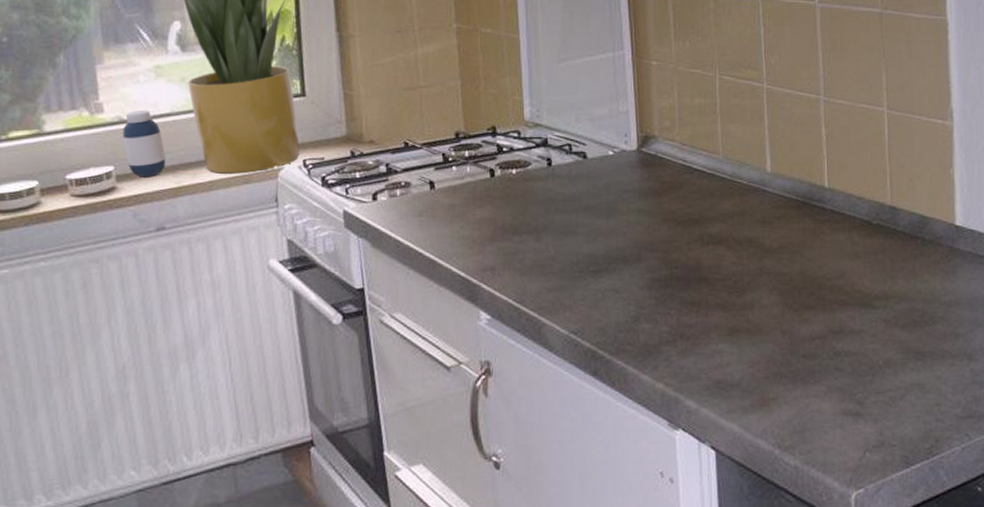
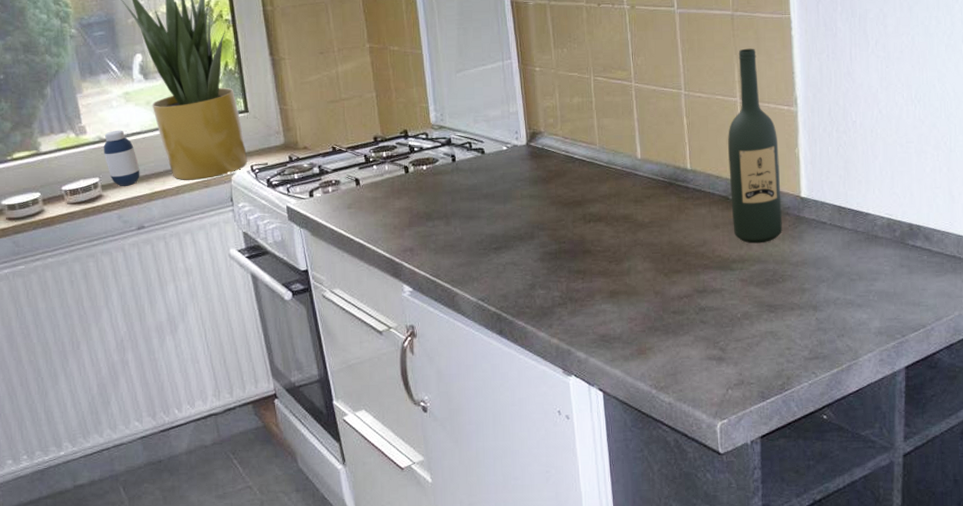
wine bottle: none [873,51,933,278] -> present [728,48,782,244]

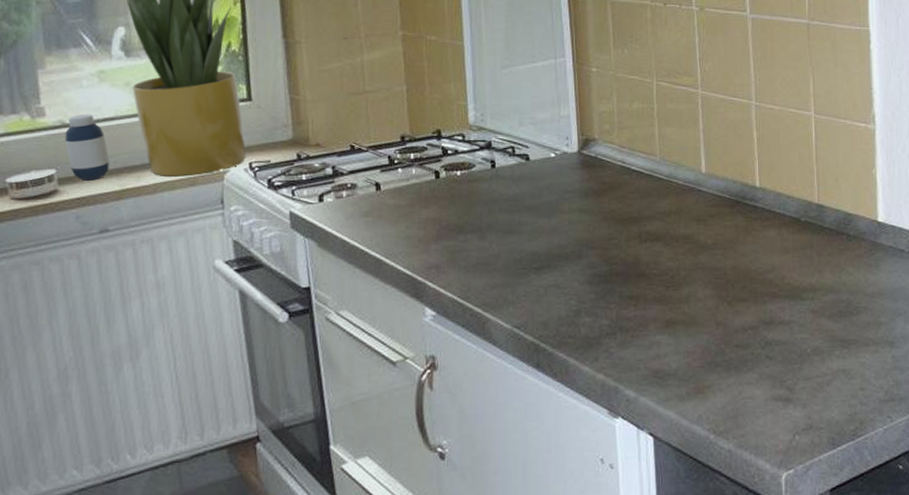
wine bottle: present [728,48,782,244] -> none [801,60,857,271]

